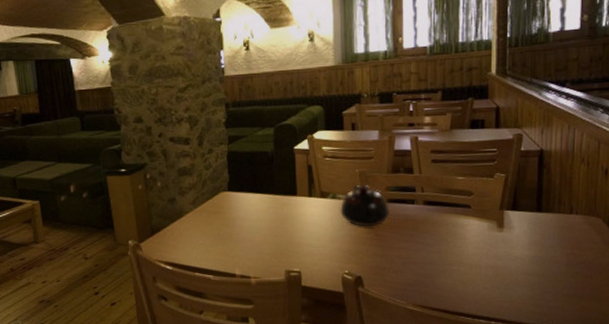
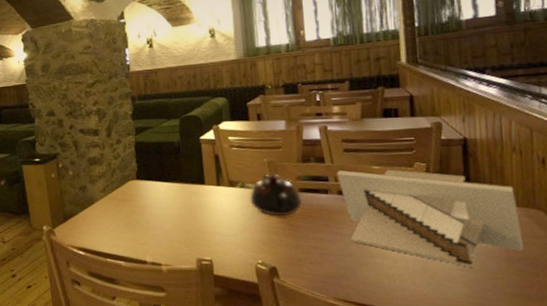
architectural model: none [424,179,582,272] -> present [336,169,524,267]

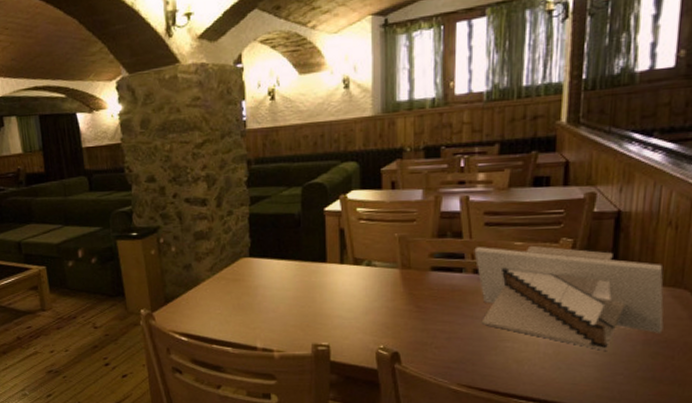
teapot: present [250,173,302,217] -> none [376,250,433,298]

